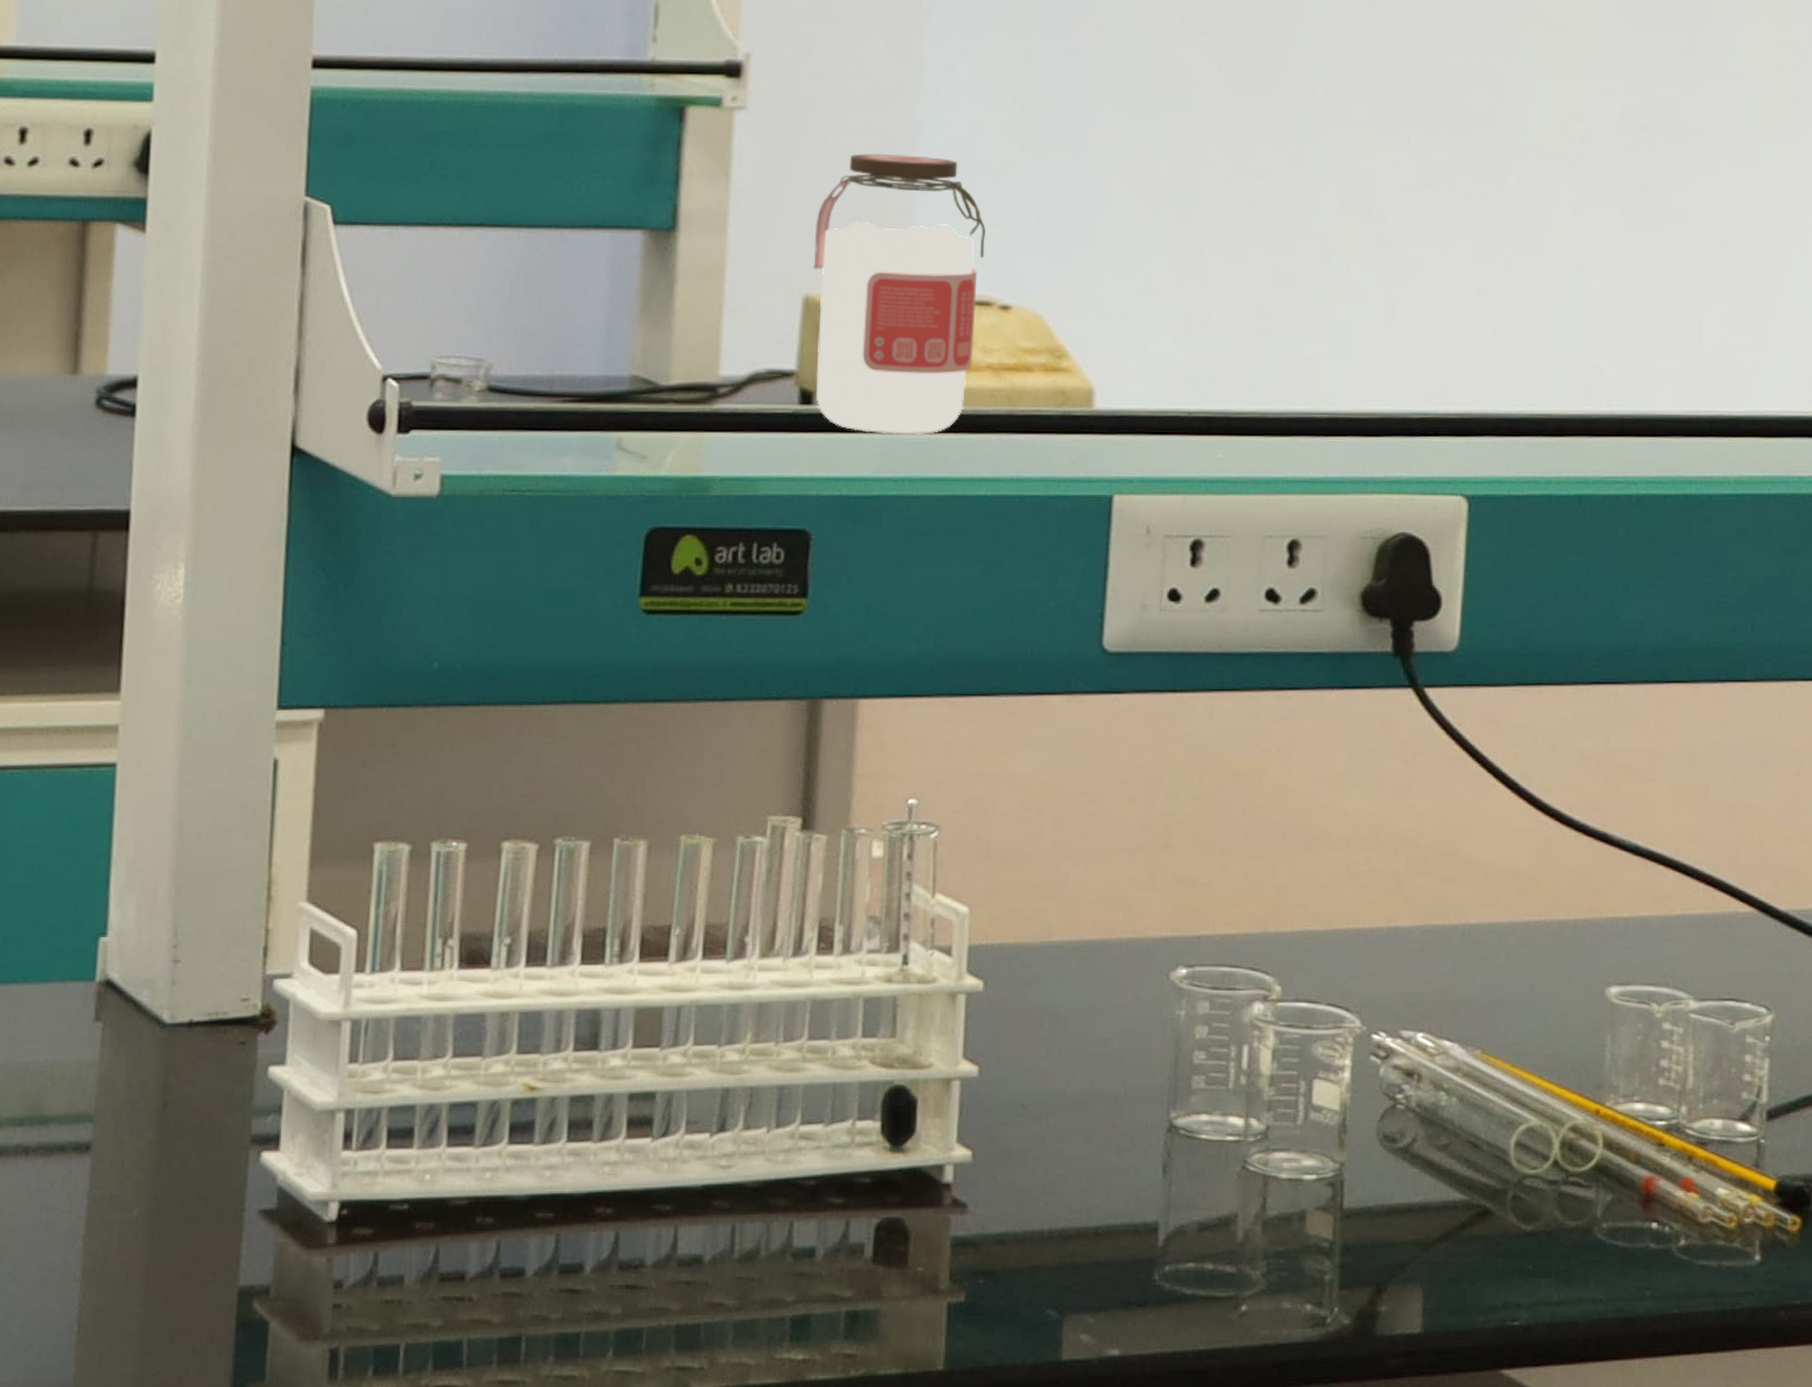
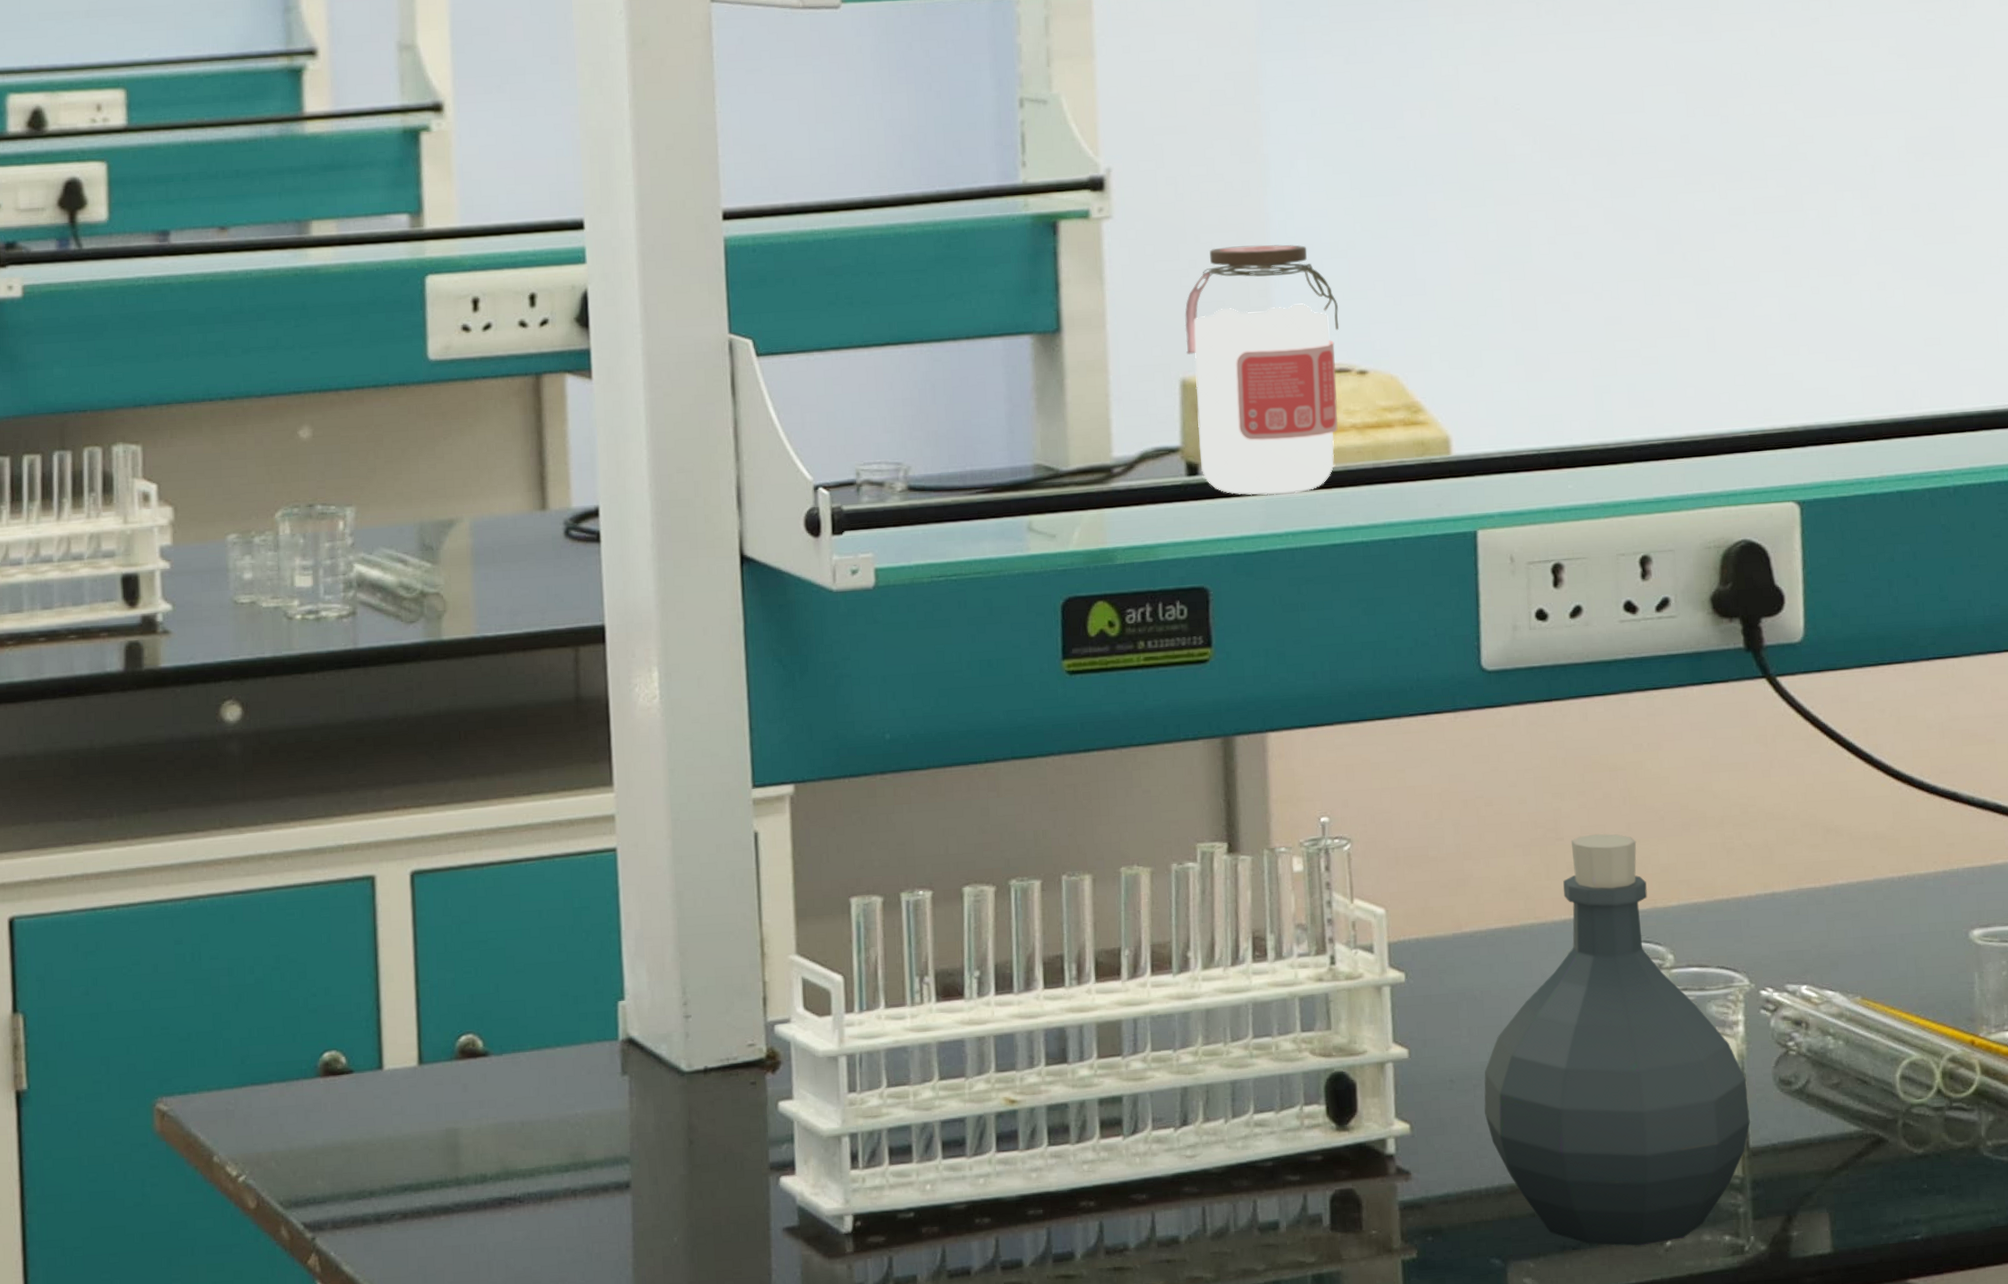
flask: none [1056,844,1347,1308] -> present [1484,834,1750,1246]

